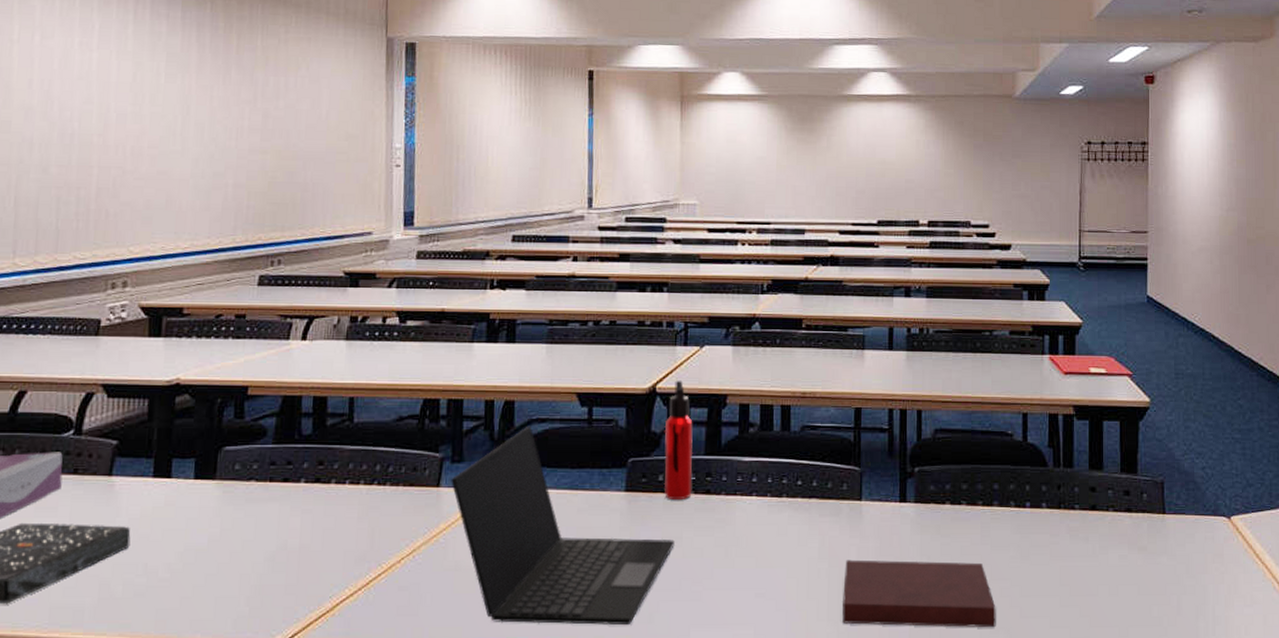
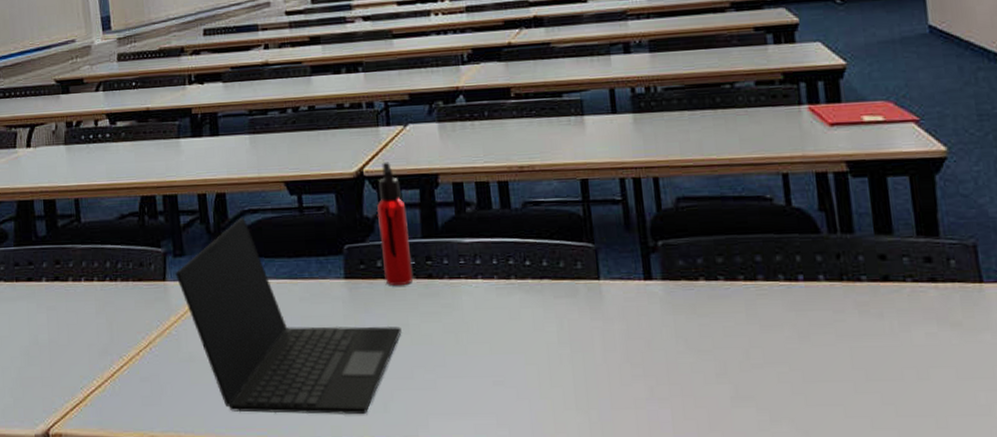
notebook: present [842,559,996,628] -> none [589,343,777,418]

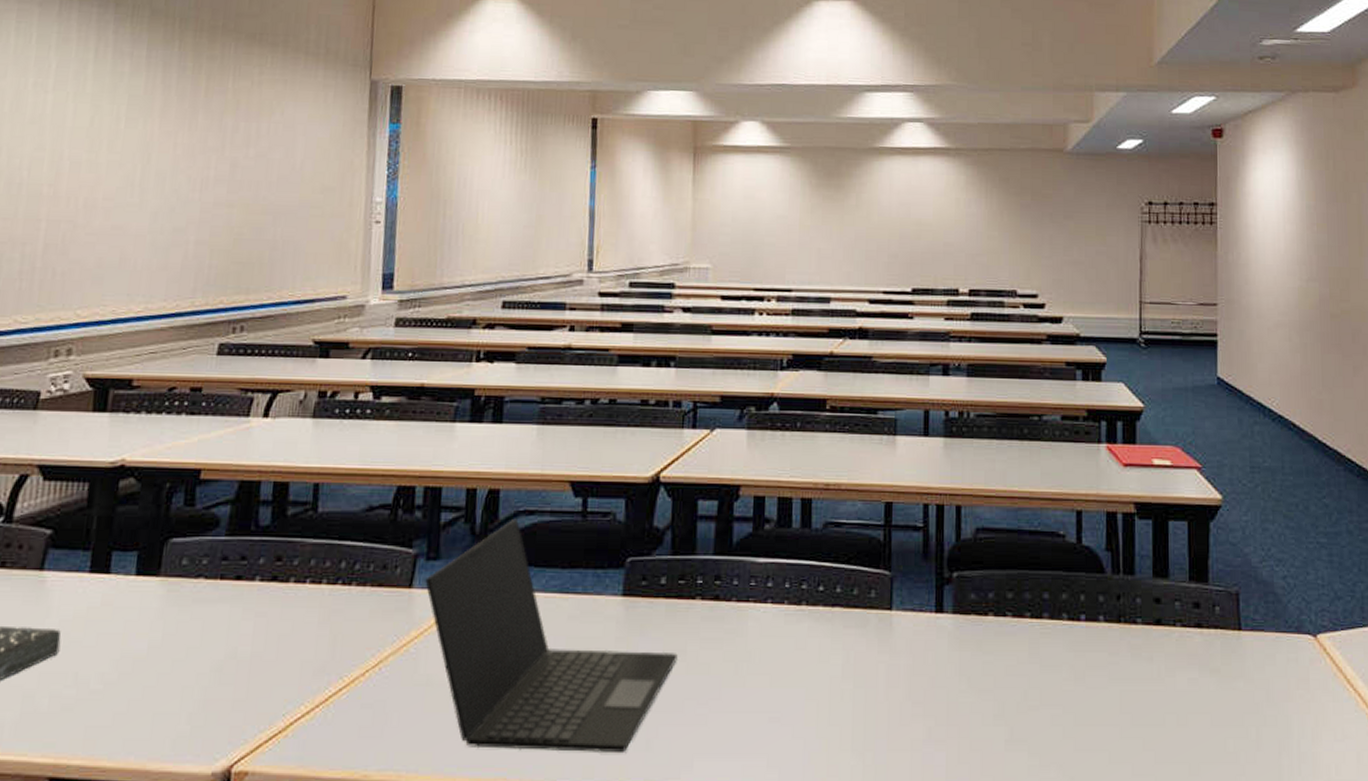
water bottle: present [376,162,414,286] -> none [666,468,701,607]

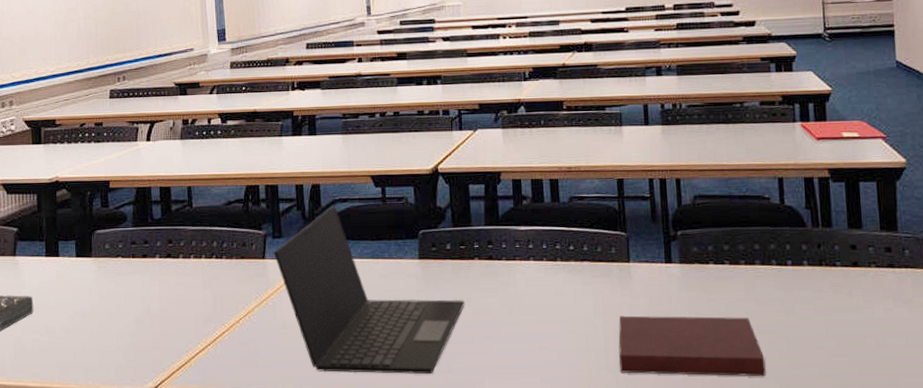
notebook: none [869,679,1047,763] -> present [618,315,766,377]

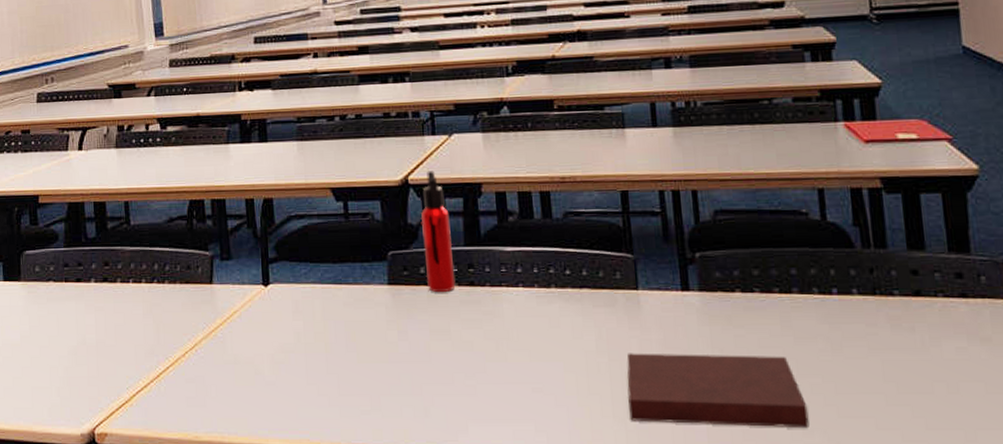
laptop: present [274,205,465,375] -> none [222,222,443,419]
water bottle: none [448,161,477,266] -> present [420,170,456,293]

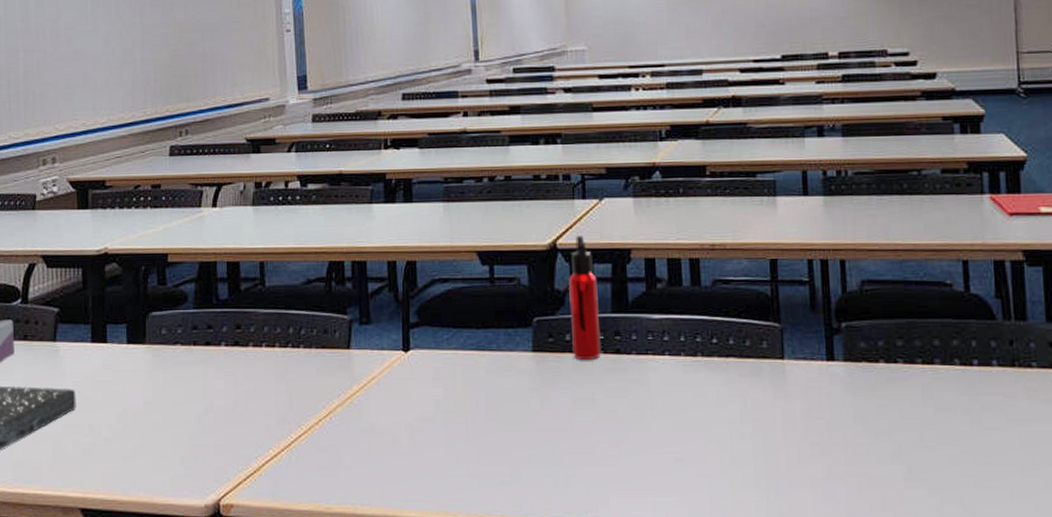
notebook: present [626,353,809,429] -> none [770,423,947,499]

